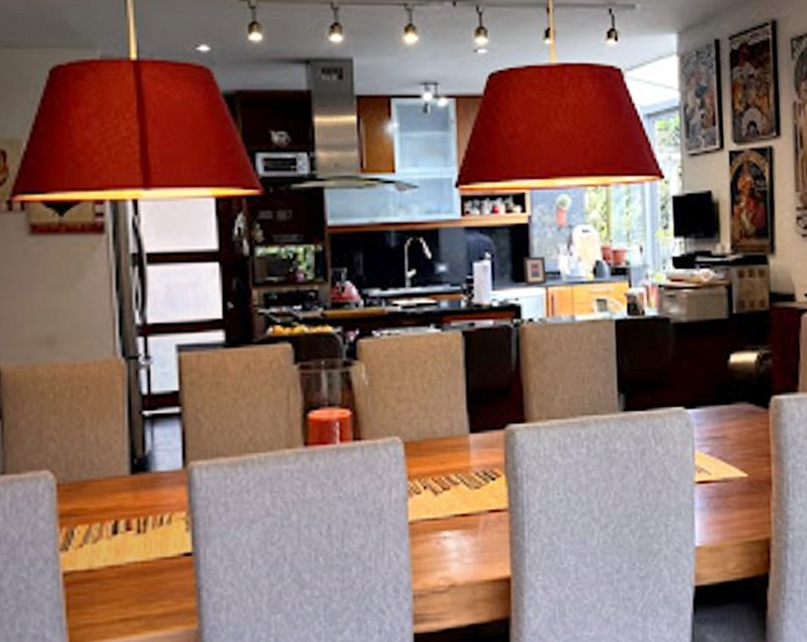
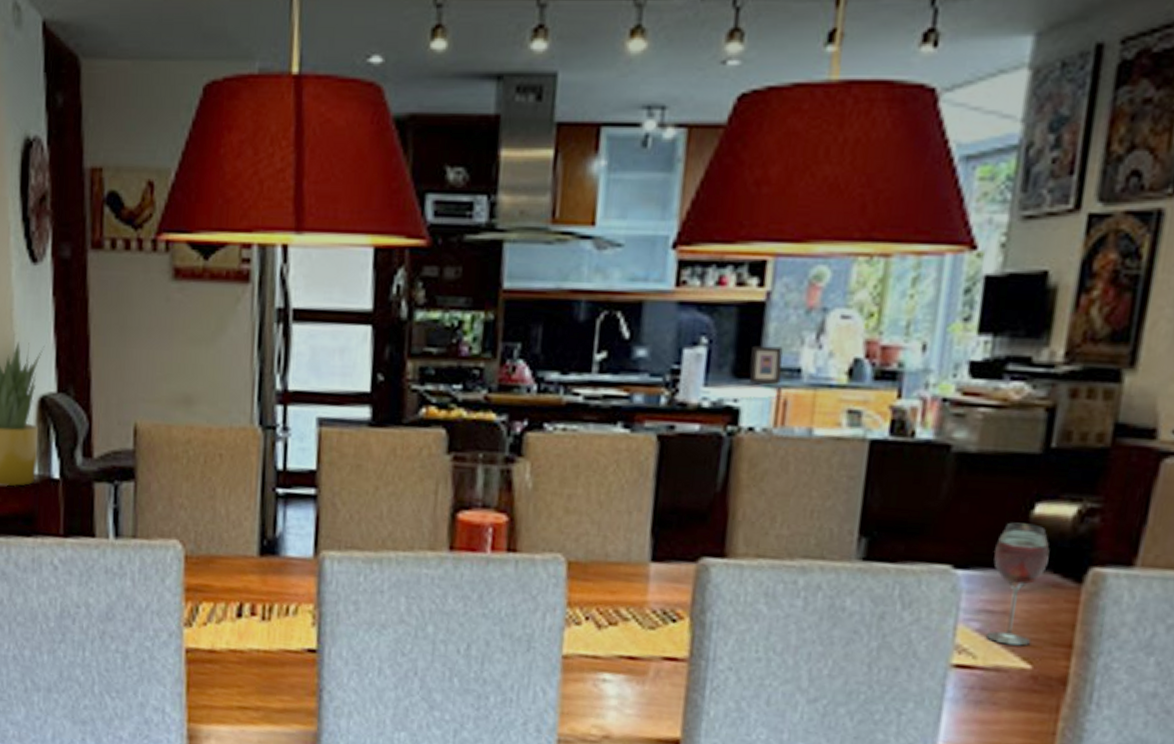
wineglass: none [710,369,745,461] -> present [987,522,1050,646]

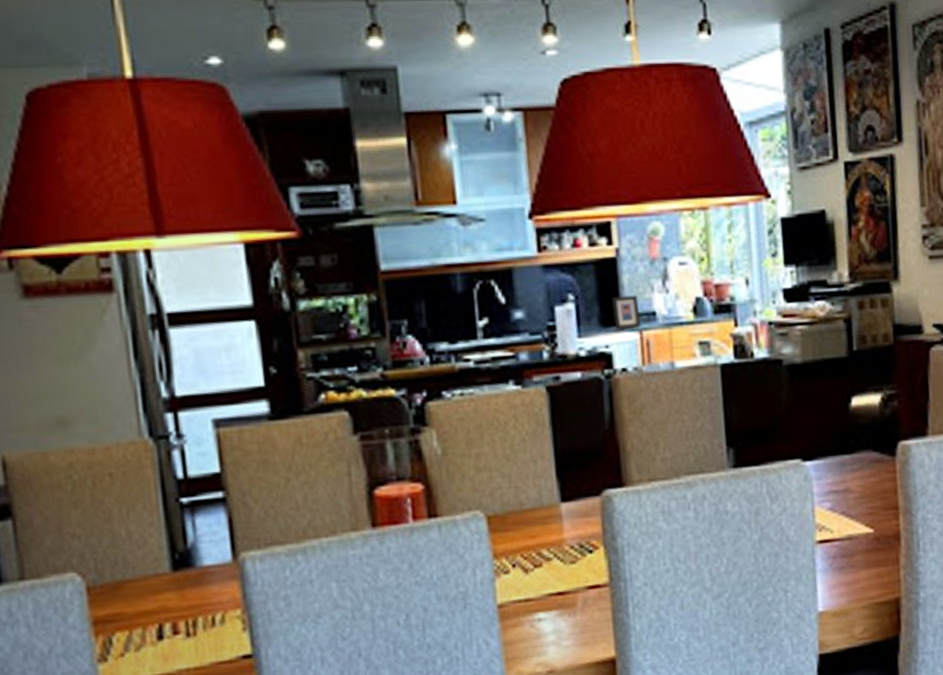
wineglass: present [987,522,1050,646] -> none [830,414,869,517]

